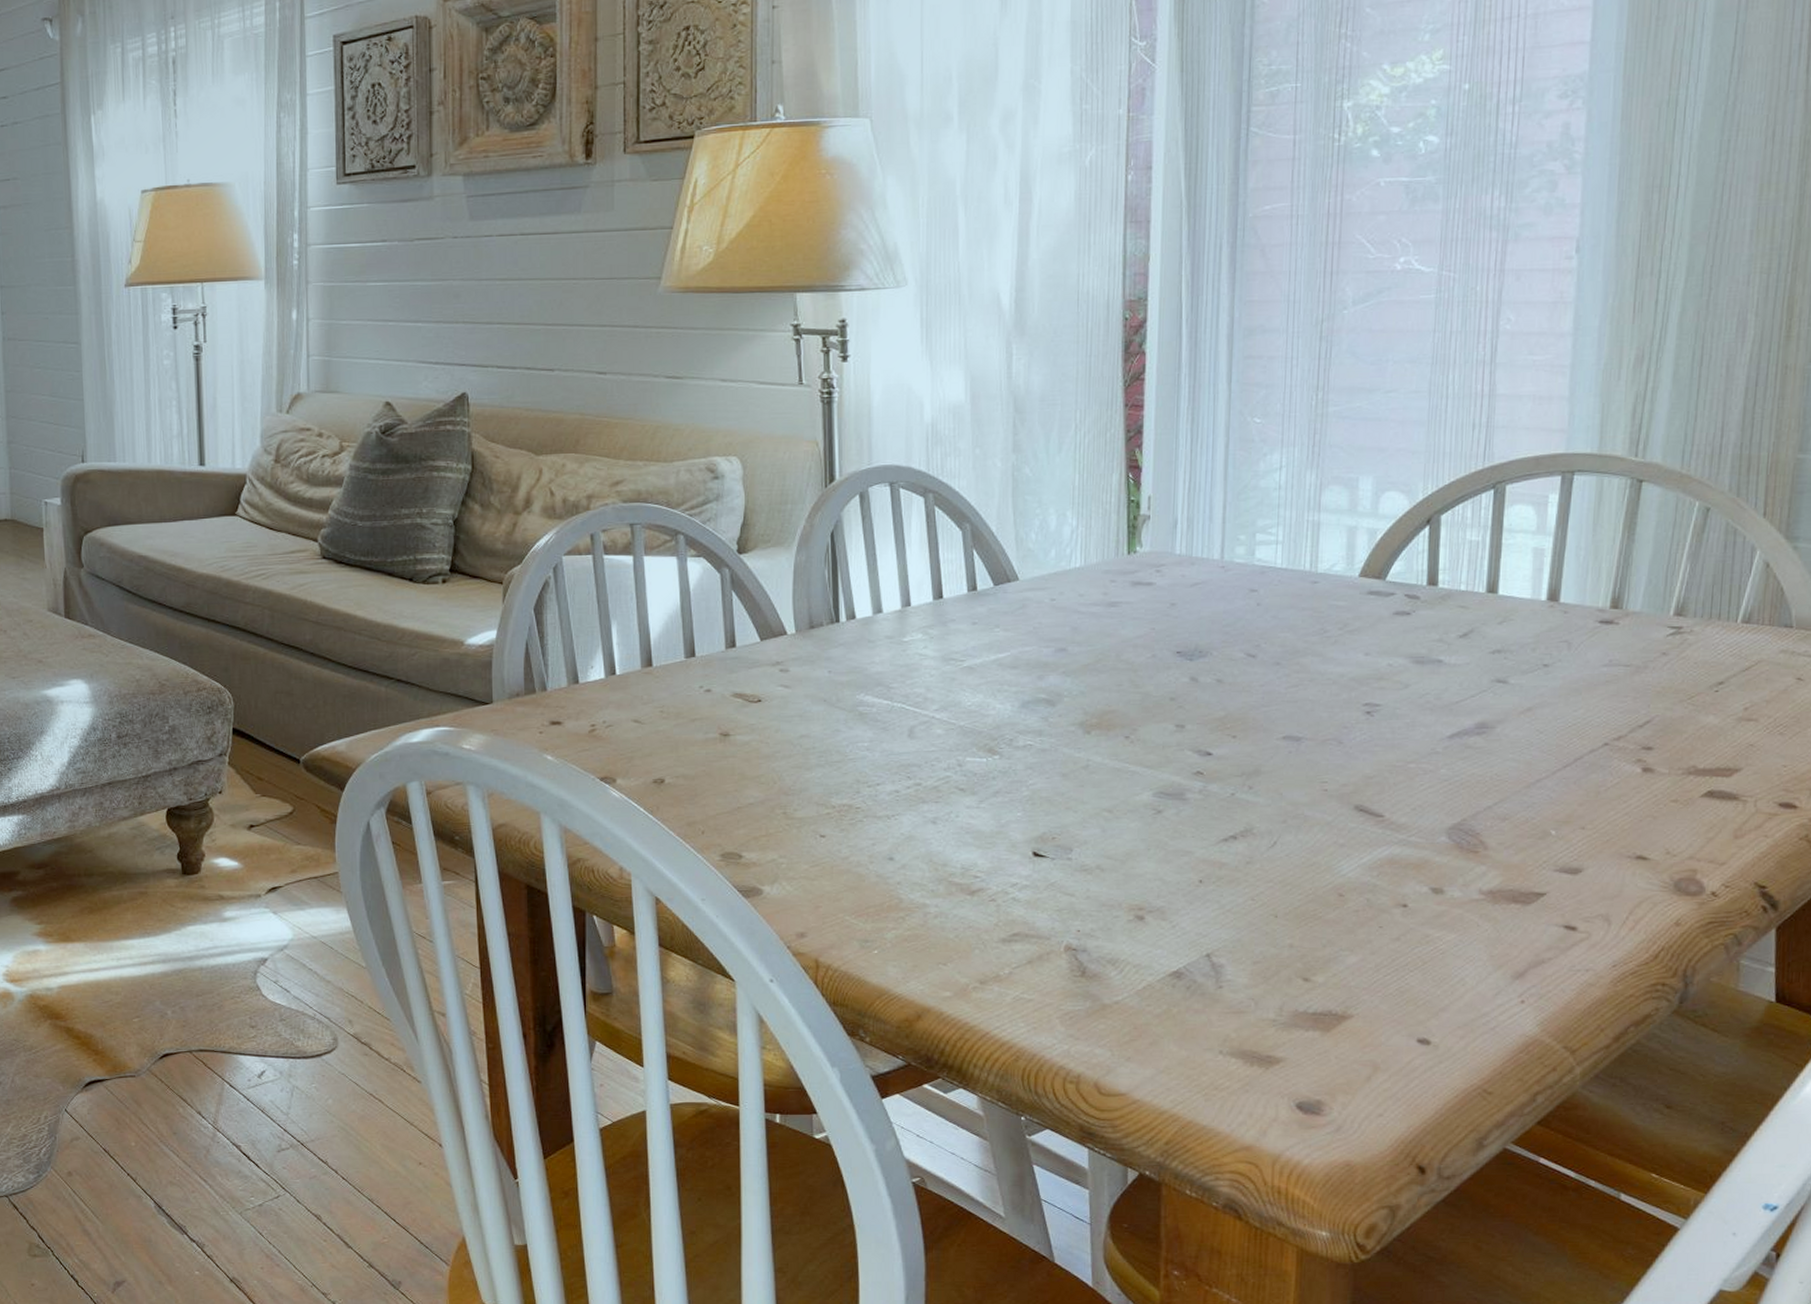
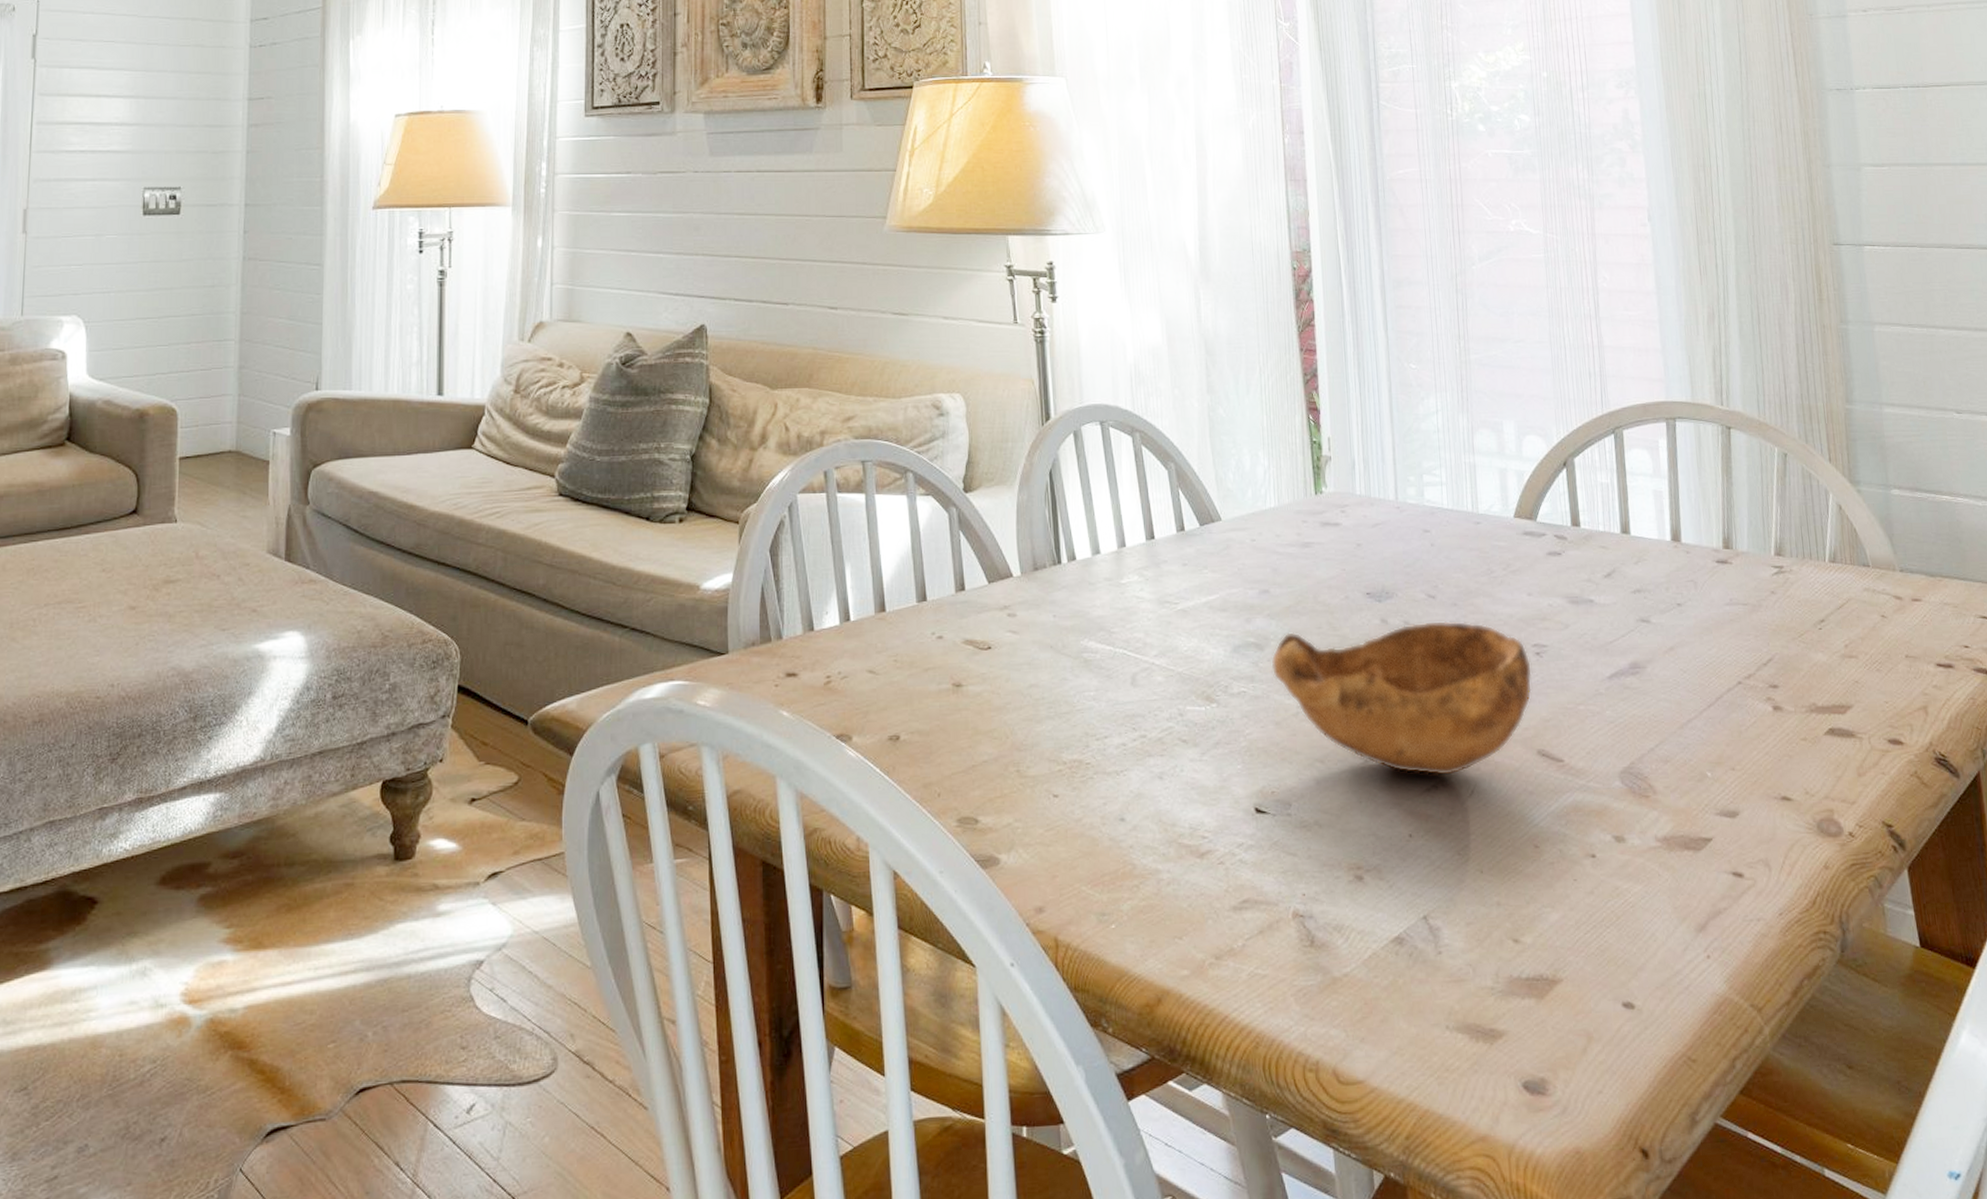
bowl: none [1062,679,1360,828] -> present [1271,620,1533,776]

